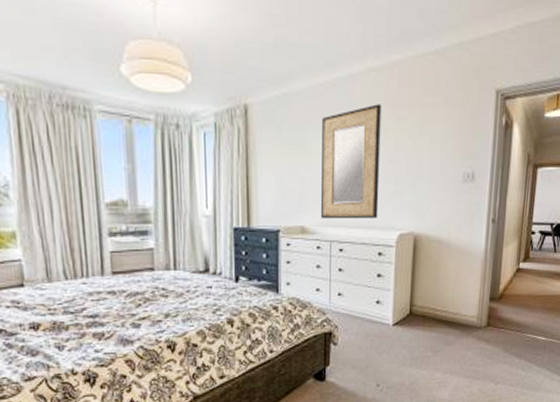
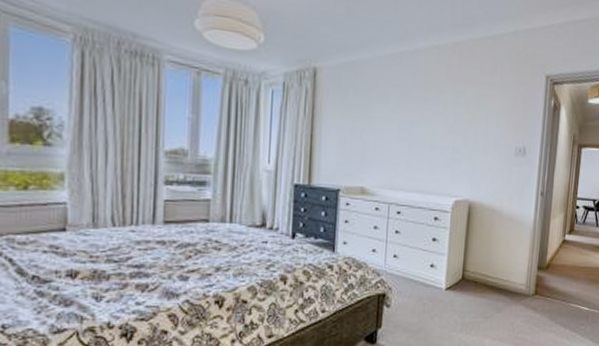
home mirror: present [321,104,382,219] -> none [381,78,443,184]

